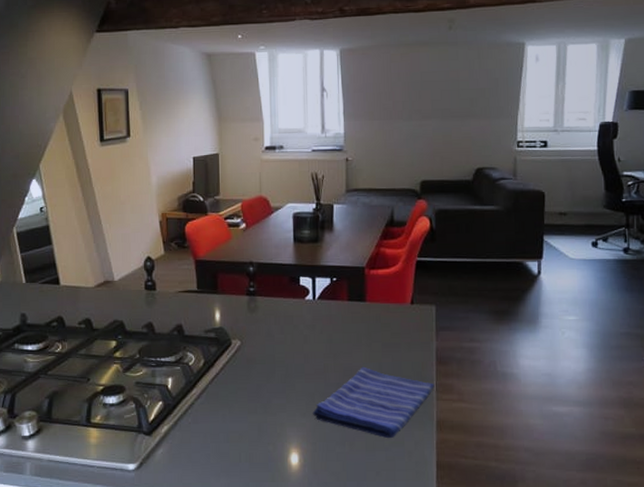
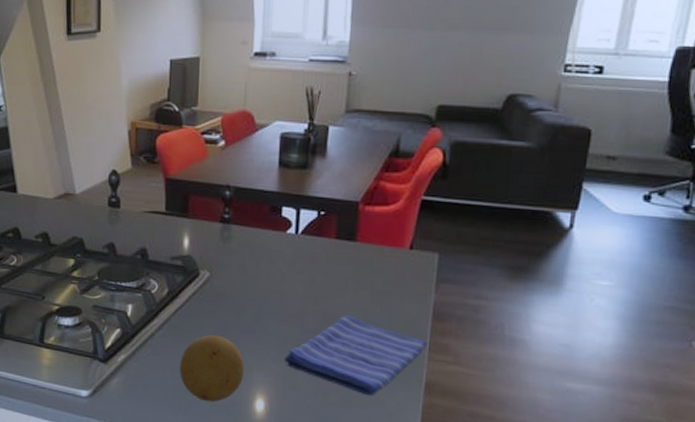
fruit: none [219,397,278,461] -> present [180,334,245,403]

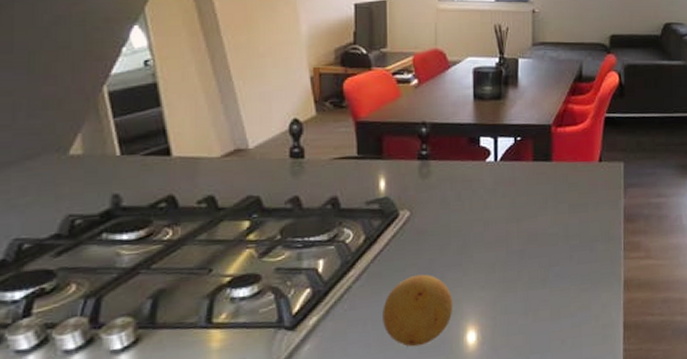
dish towel: present [283,314,428,397] -> none [492,230,622,304]

